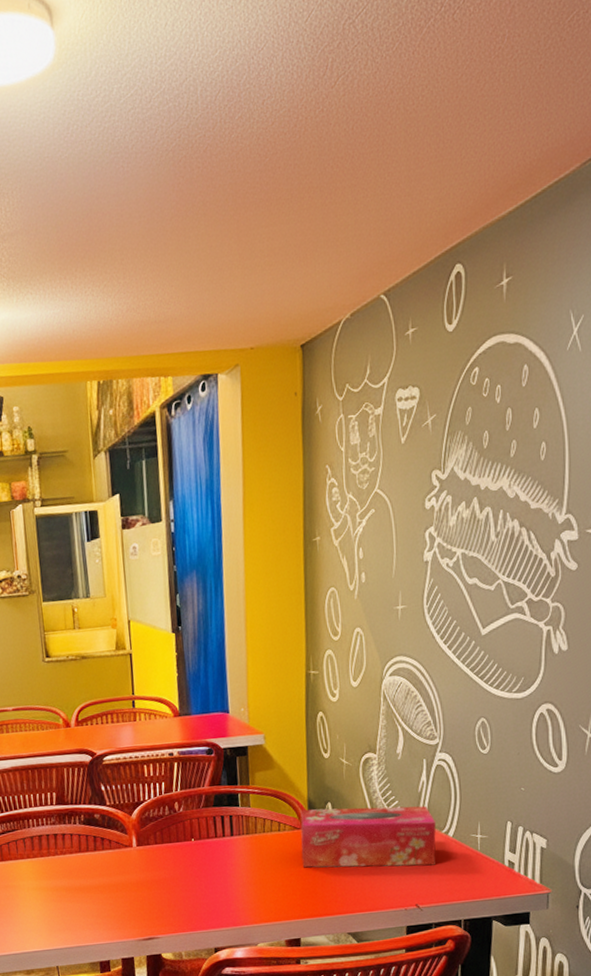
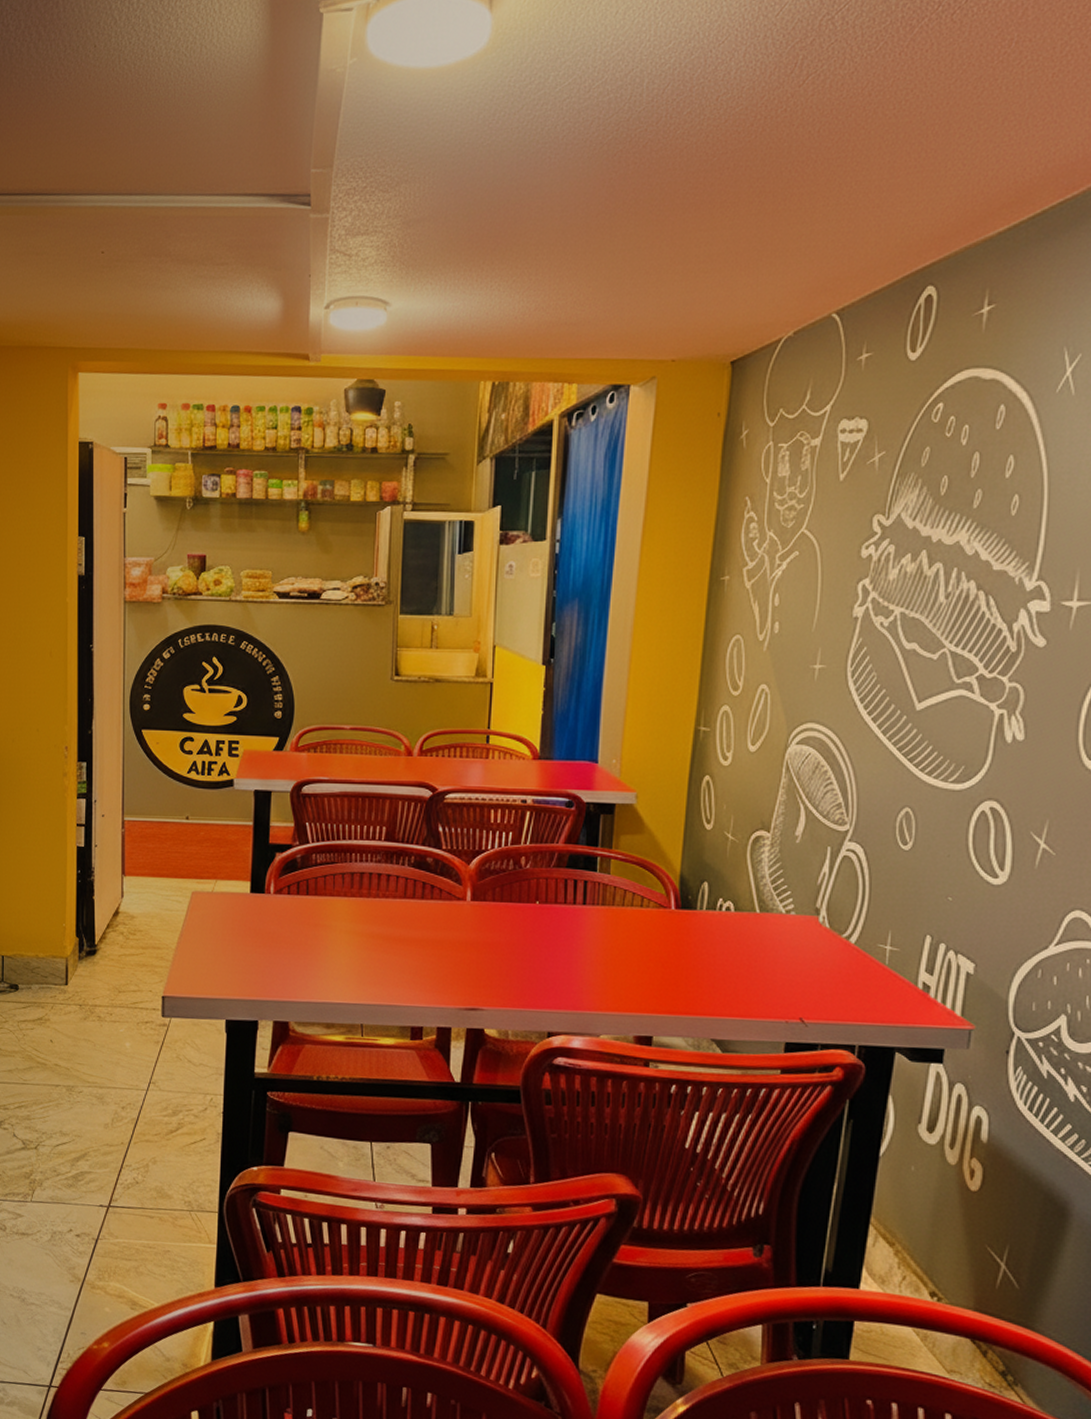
tissue box: present [300,805,436,868] -> none [665,886,836,974]

